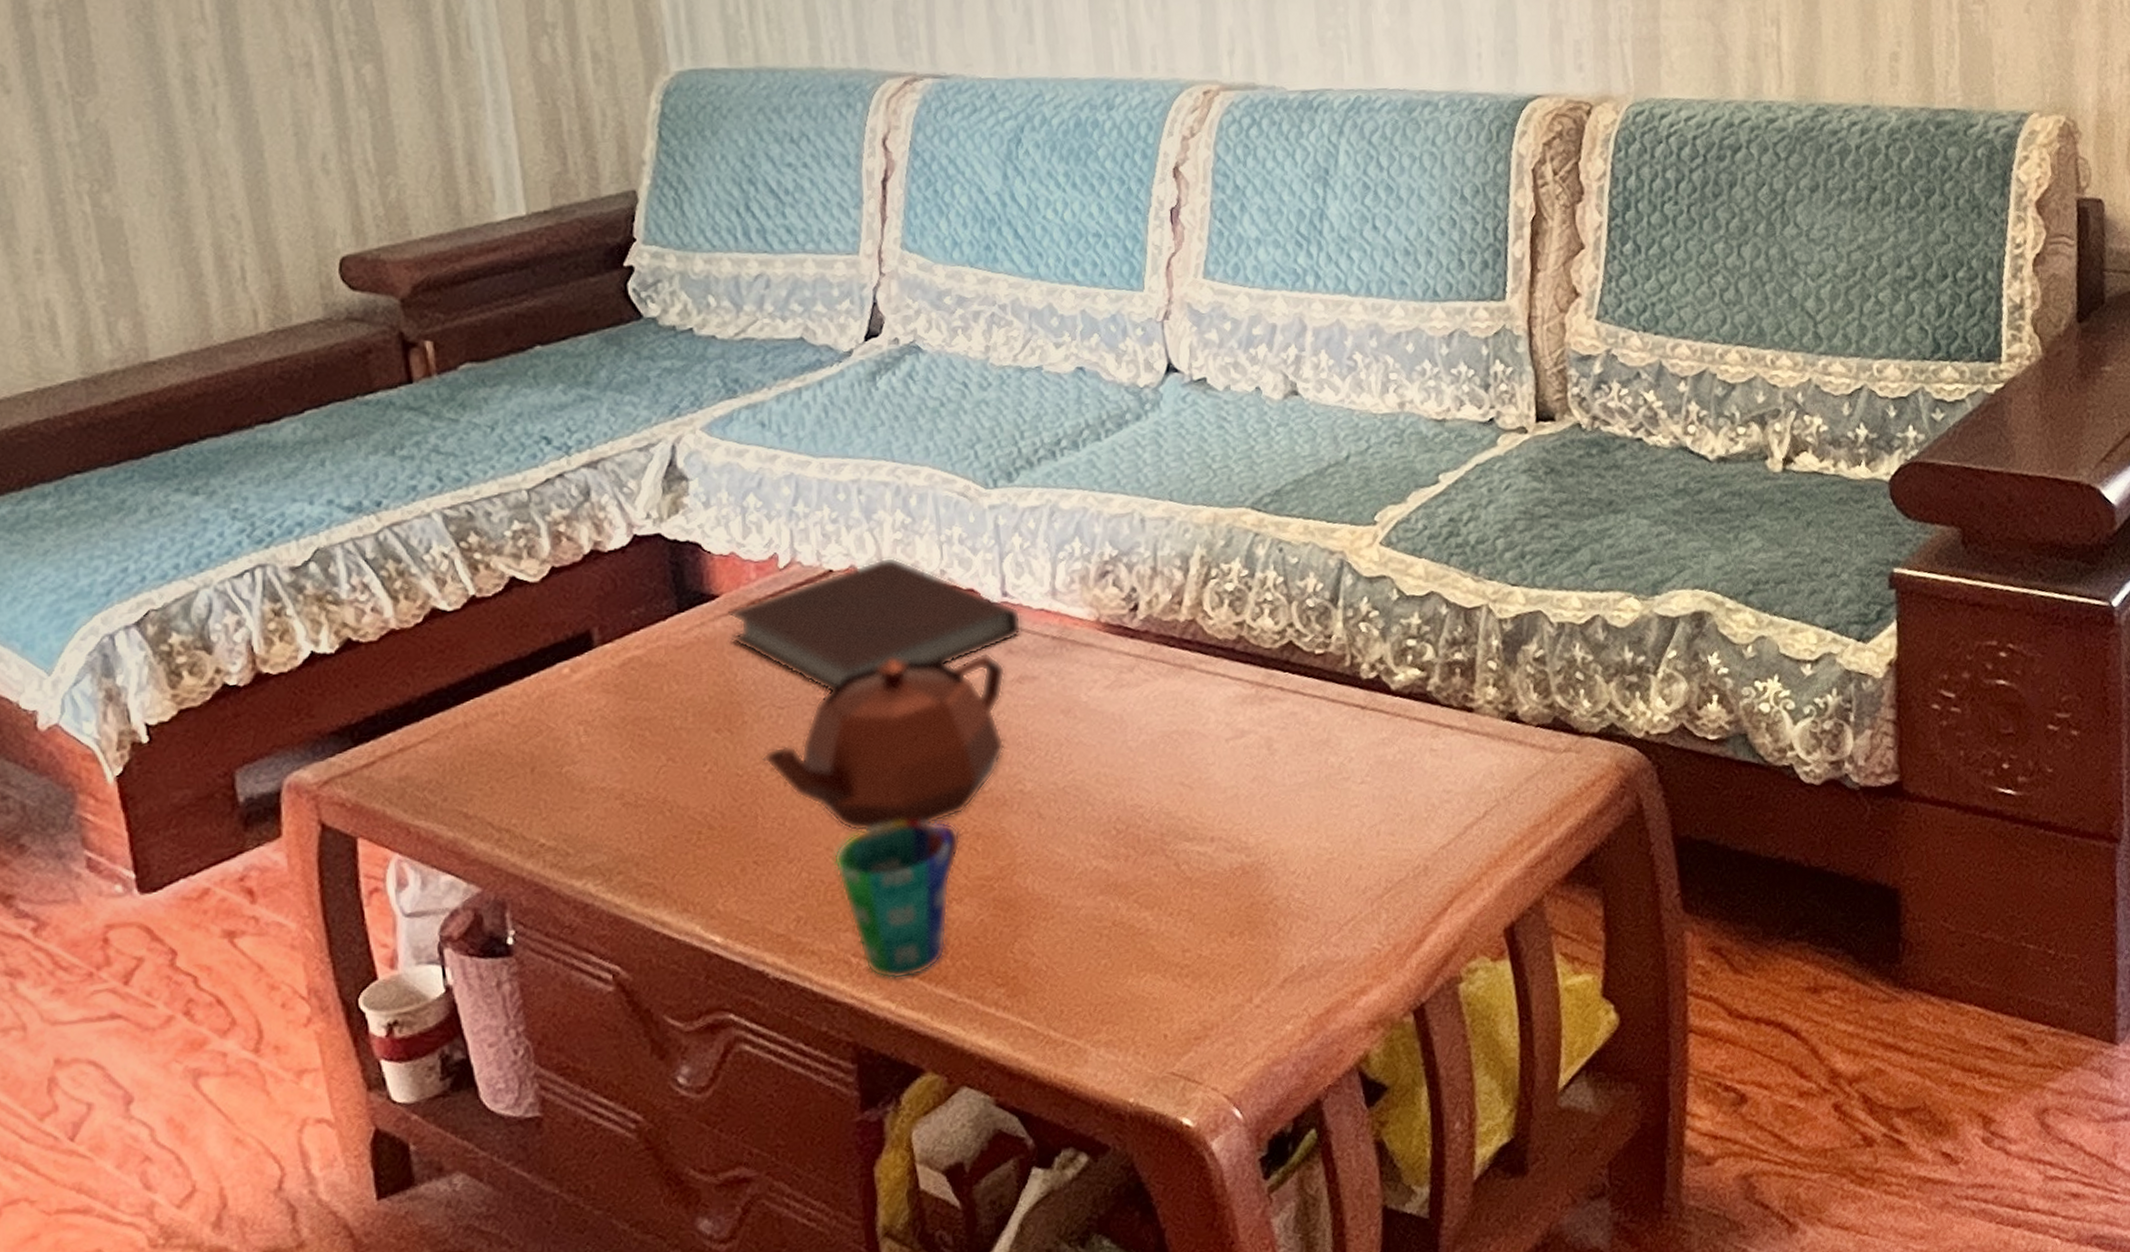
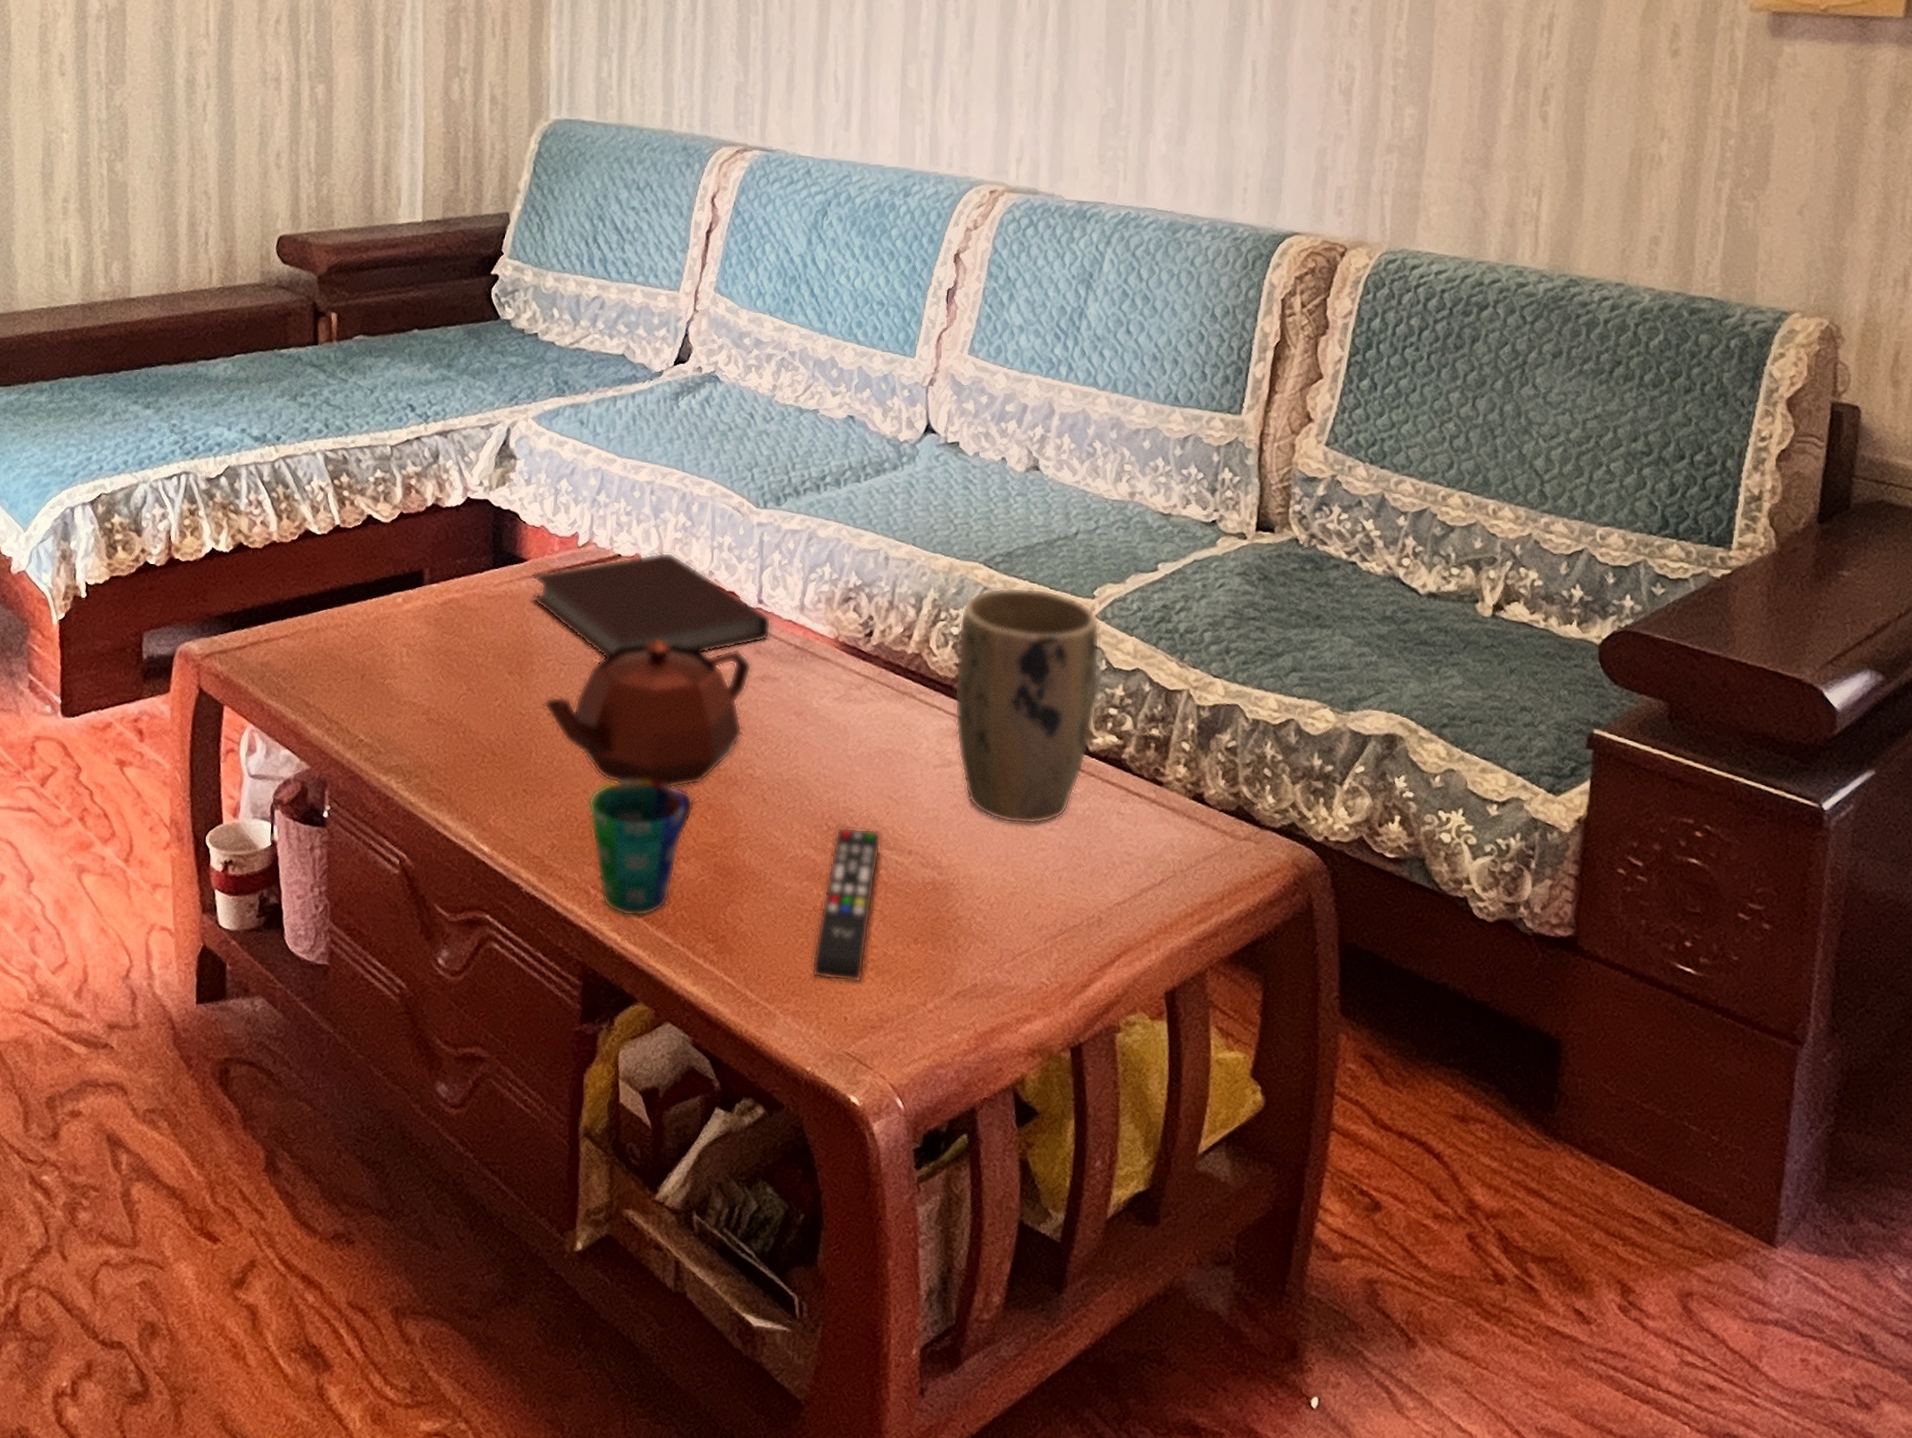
remote control: none [1119,822,1180,1000] -> present [811,826,882,983]
plant pot: none [1232,524,1393,786] -> present [954,587,1100,825]

